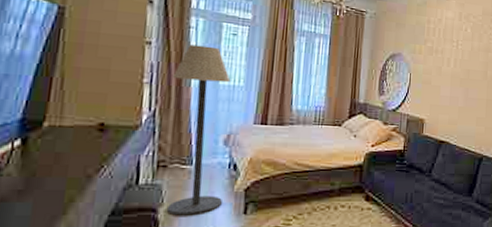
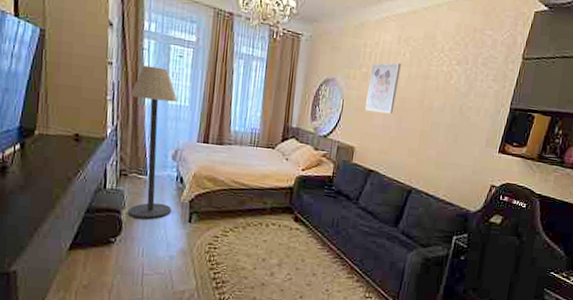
wall art: none [433,37,464,86] -> present [365,63,401,114]

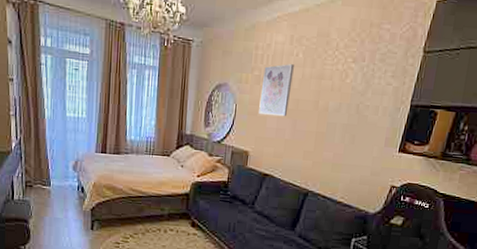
floor lamp: present [128,65,178,219] -> none [32,80,75,228]

